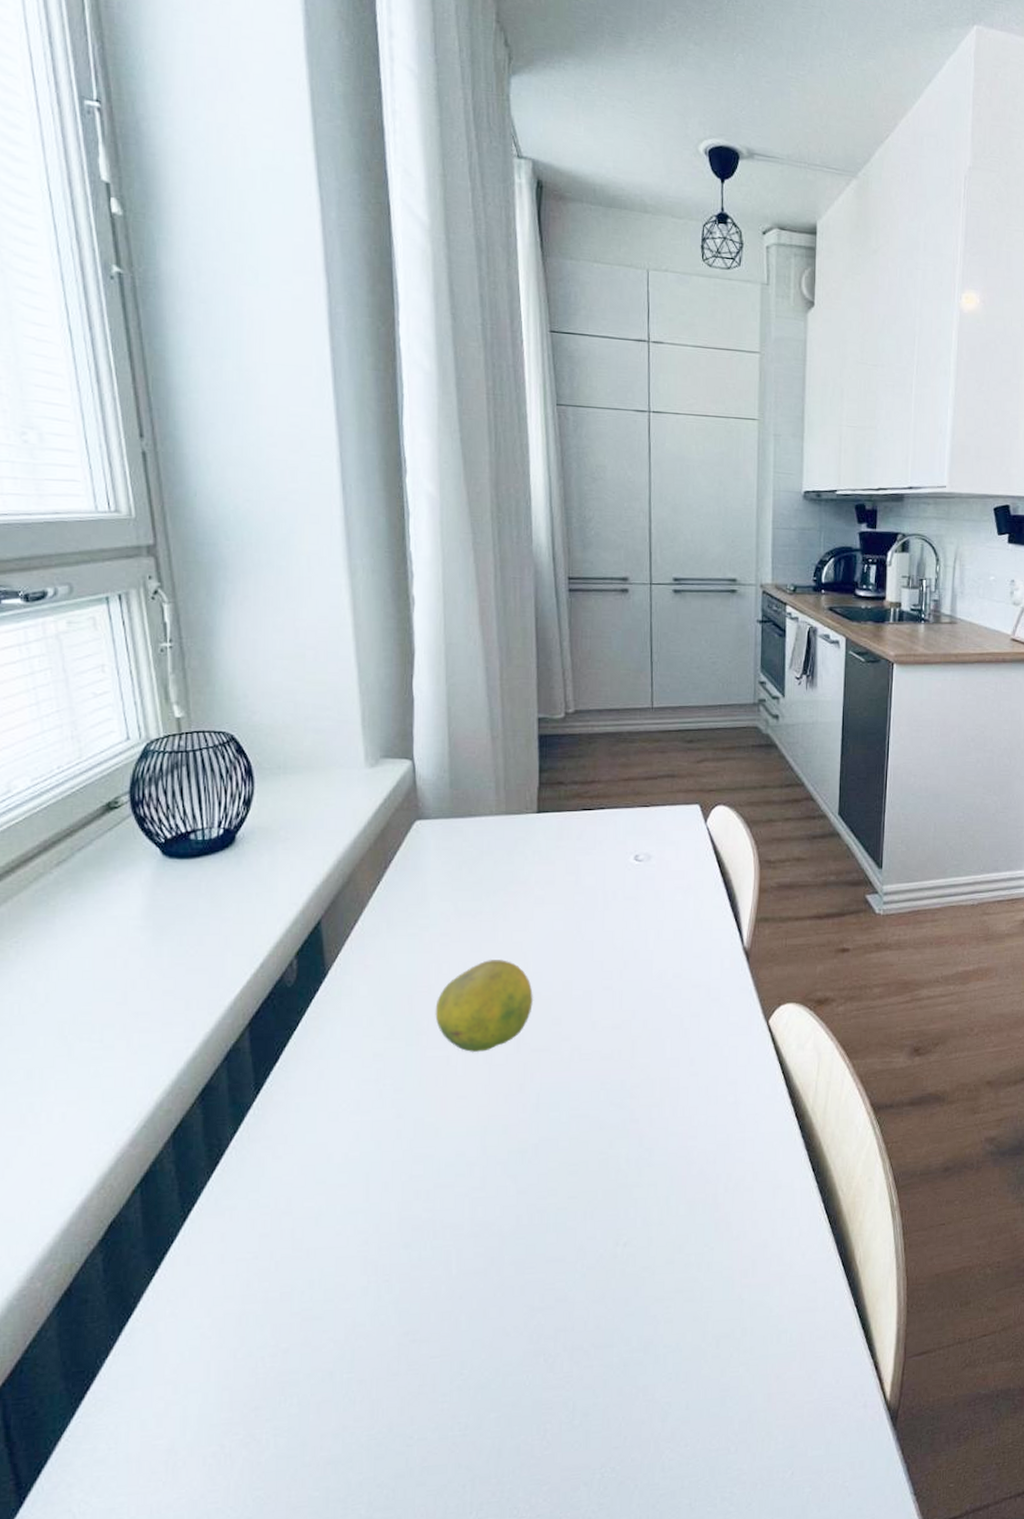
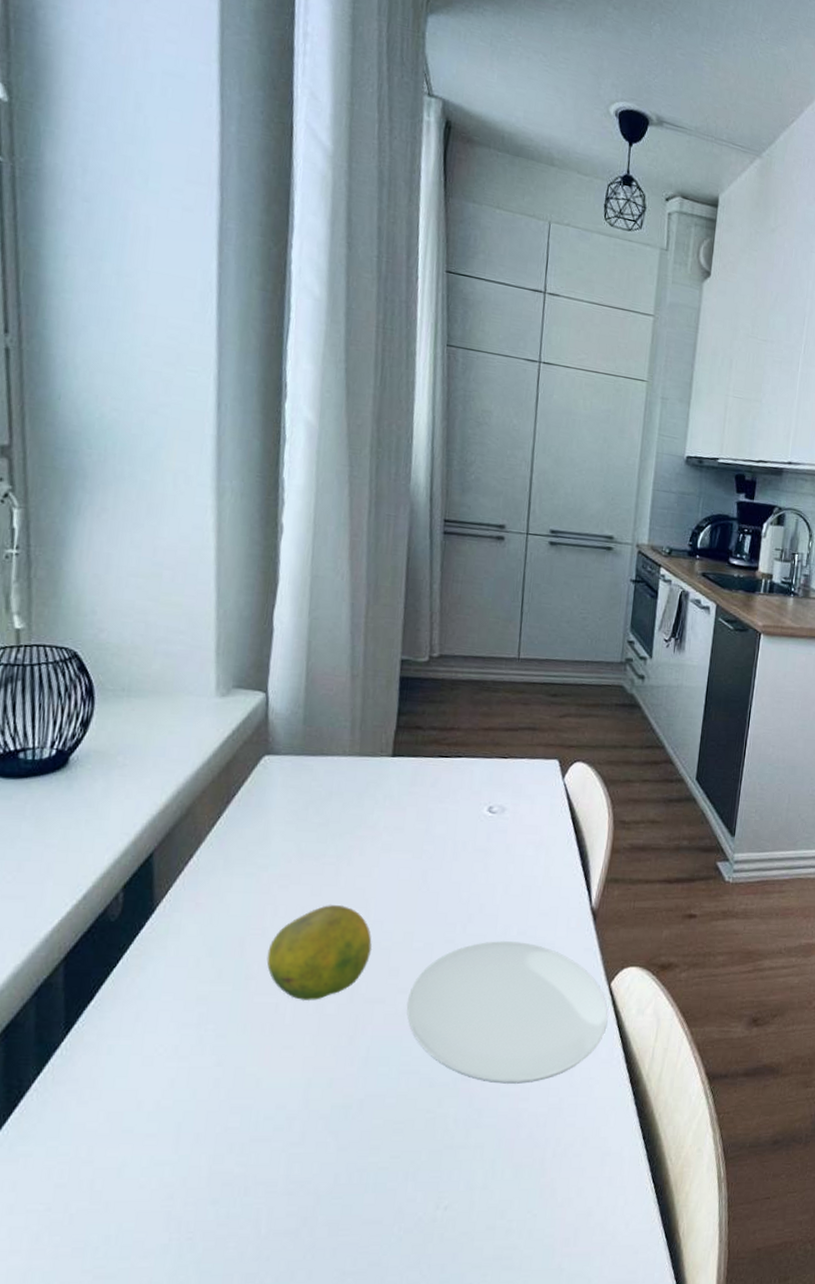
plate: none [571,985,769,1123] -> present [406,941,608,1084]

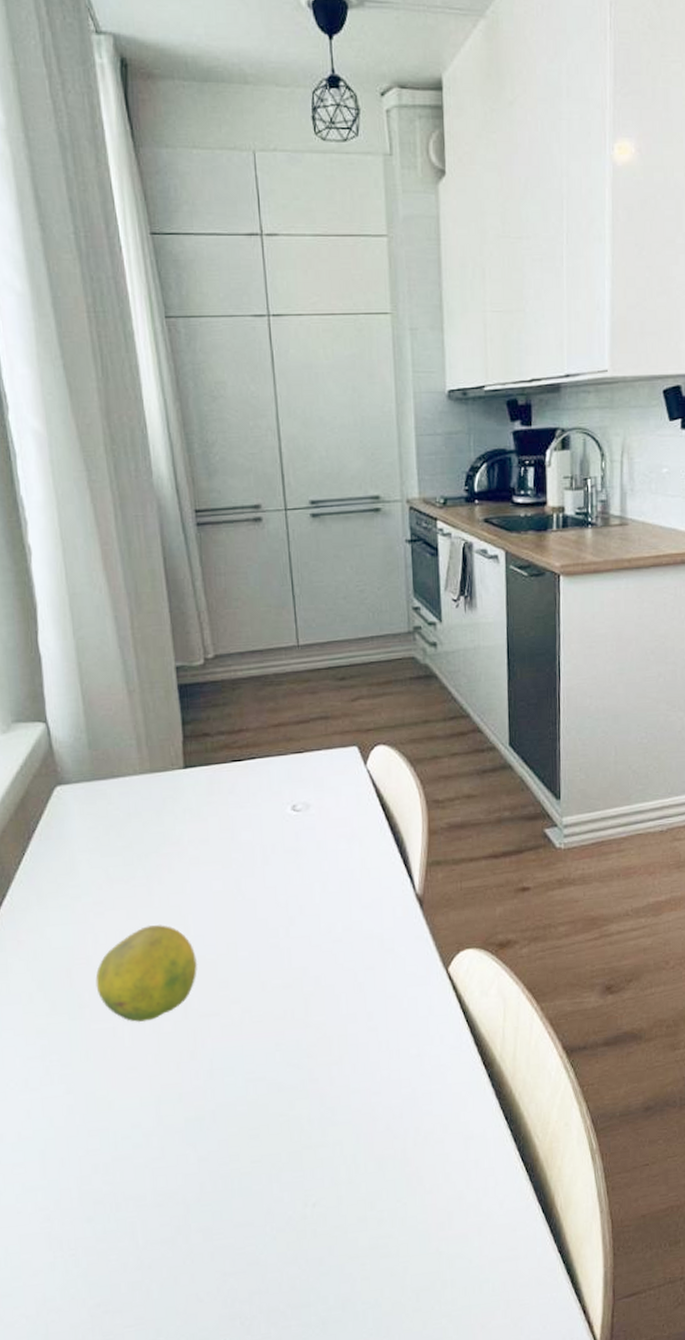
plate: present [406,941,608,1084] -> none [241,938,451,1081]

